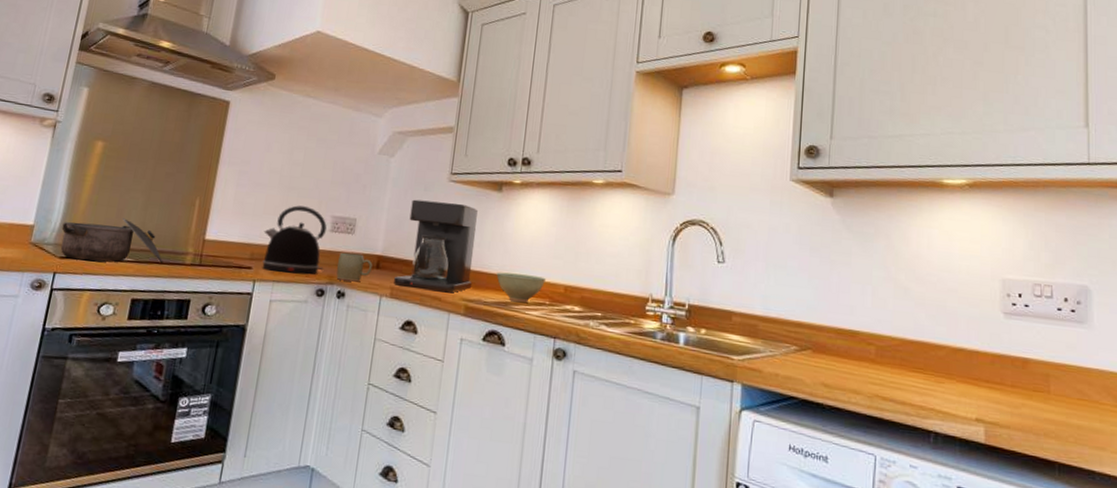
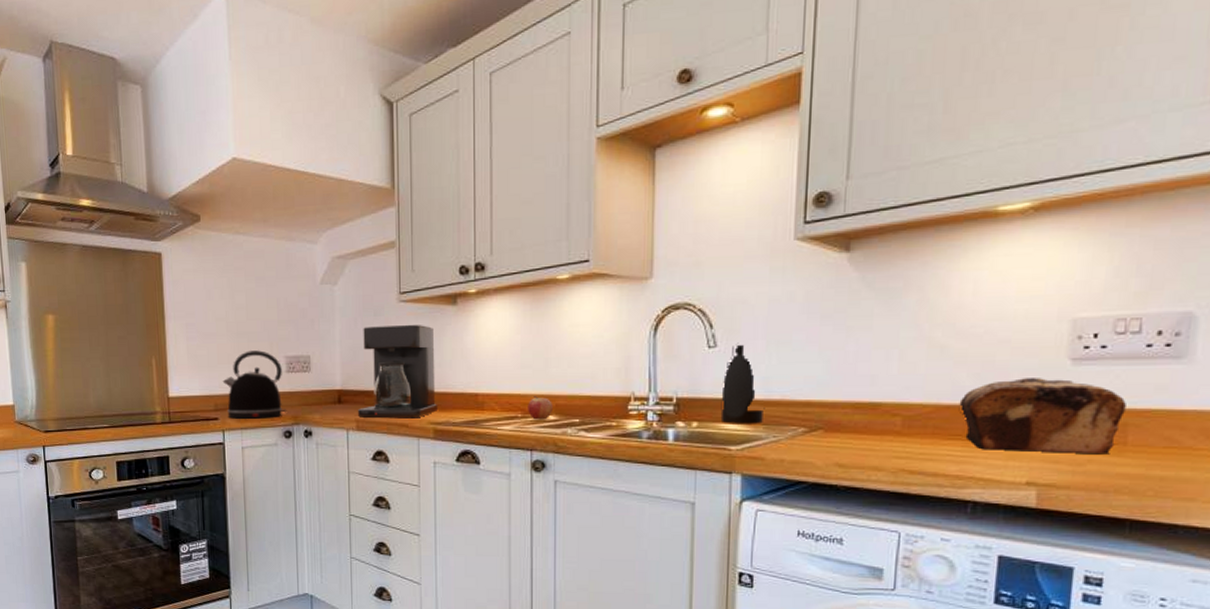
cooking pot: present [60,218,162,263] -> none [38,387,135,432]
mug: present [336,252,373,282] -> none [299,391,334,419]
bowl: present [496,272,547,303] -> none [462,389,516,419]
fruit: none [555,286,579,310] -> present [528,396,552,420]
soap dispenser: none [725,261,762,338] -> present [720,342,763,424]
bread loaf: none [920,324,1047,401] -> present [958,378,1126,455]

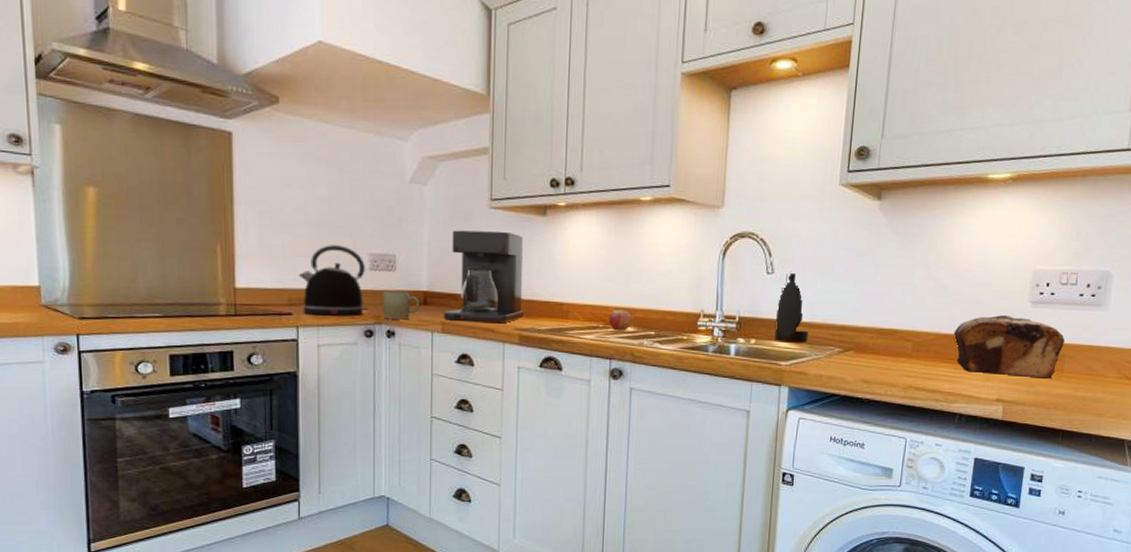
mug: none [299,391,334,419] -> present [382,290,419,320]

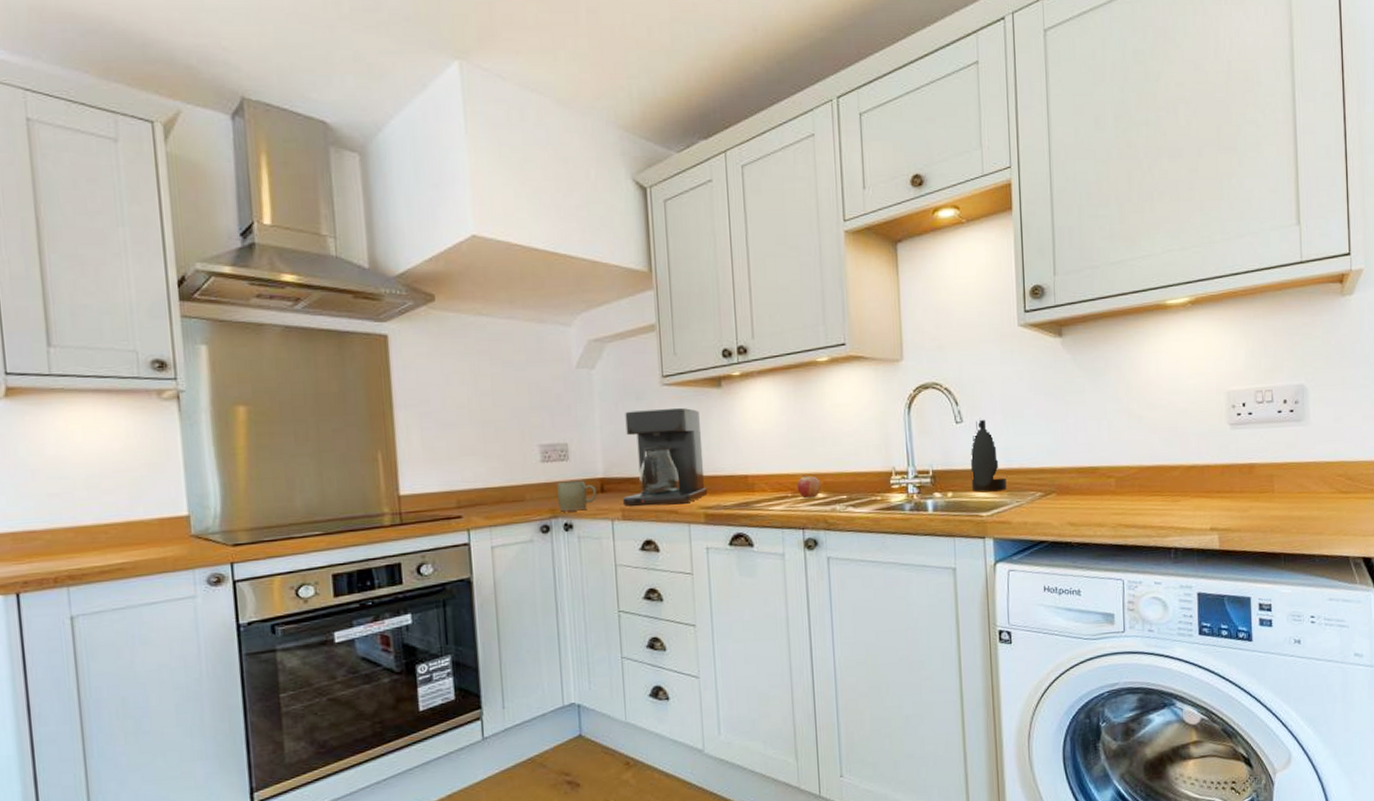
kettle: present [298,245,369,316] -> none [466,439,544,516]
bread loaf: present [953,315,1065,379] -> none [1156,440,1270,503]

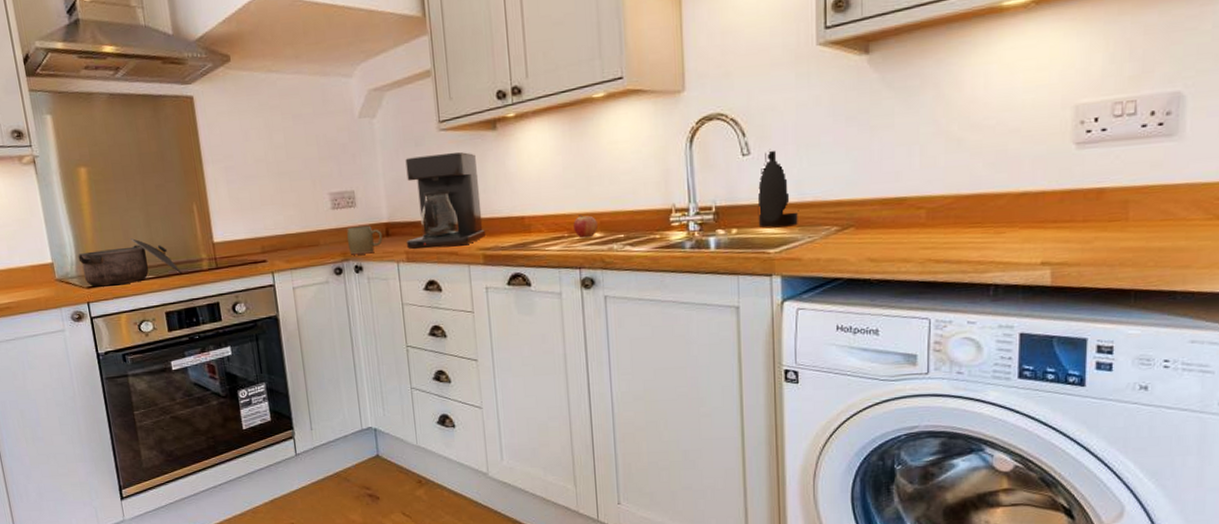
cooking pot: none [224,489,356,545] -> present [78,238,181,287]

